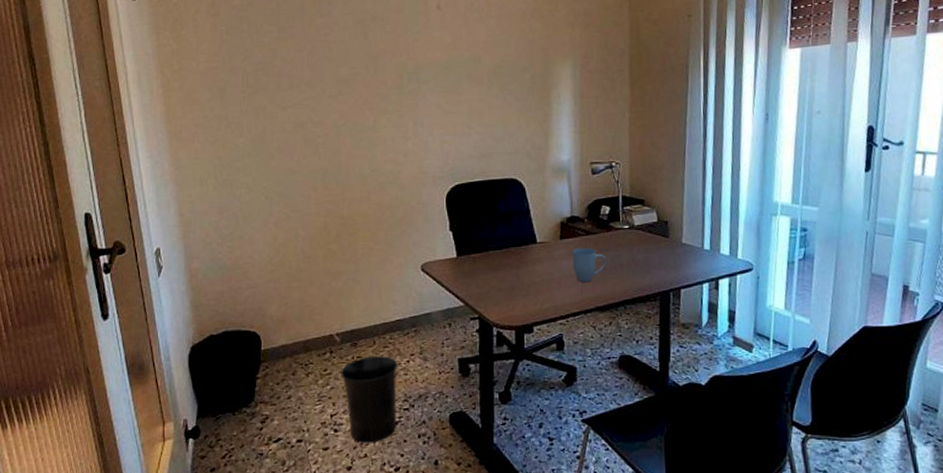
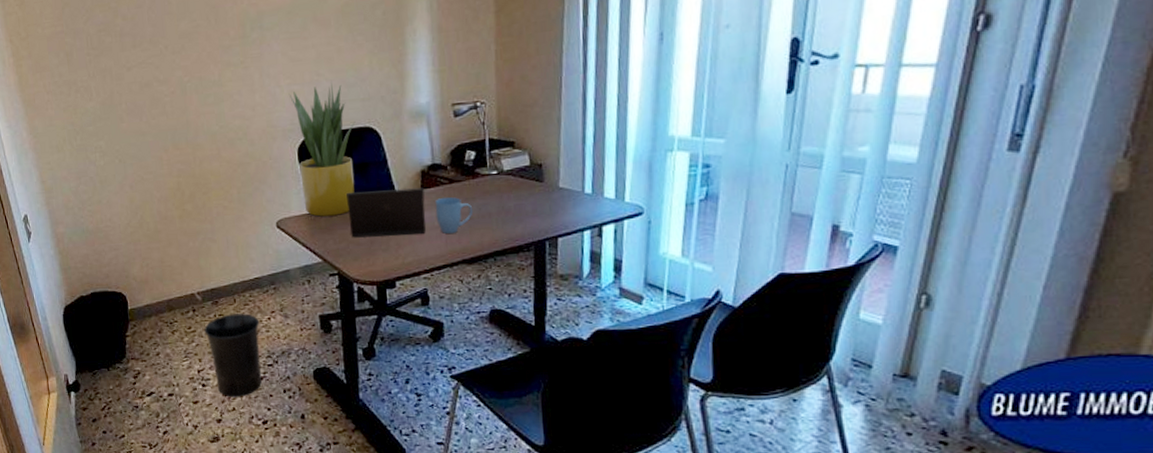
planter: none [440,135,502,262] -> present [288,82,356,217]
laptop: none [491,238,564,283] -> present [347,187,426,238]

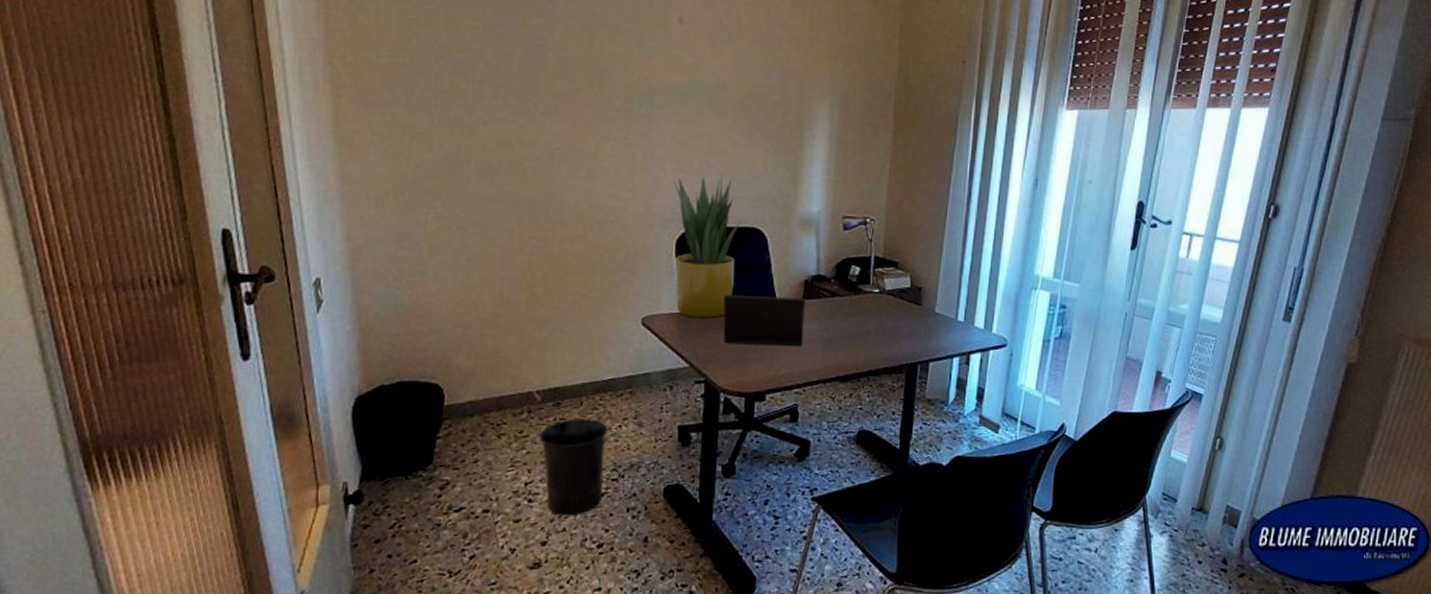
mug: present [434,196,473,234] -> none [814,310,852,348]

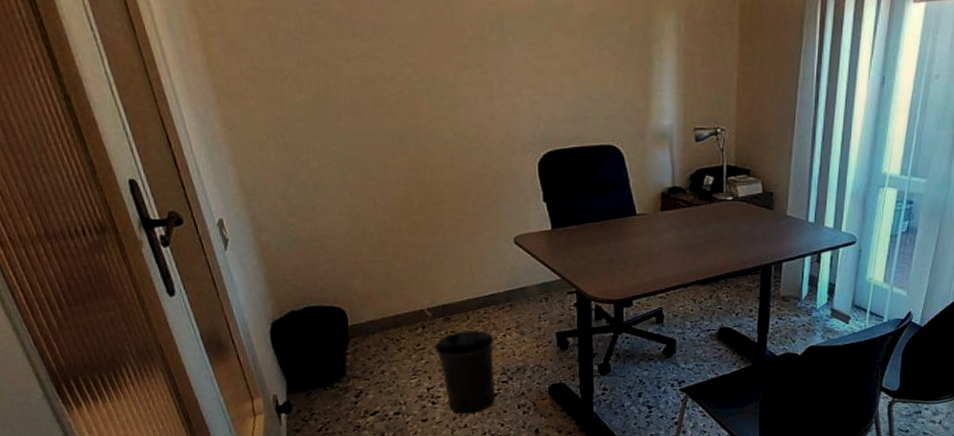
planter: present [673,175,742,318] -> none [530,96,599,234]
laptop: present [723,294,805,346] -> none [587,209,664,257]

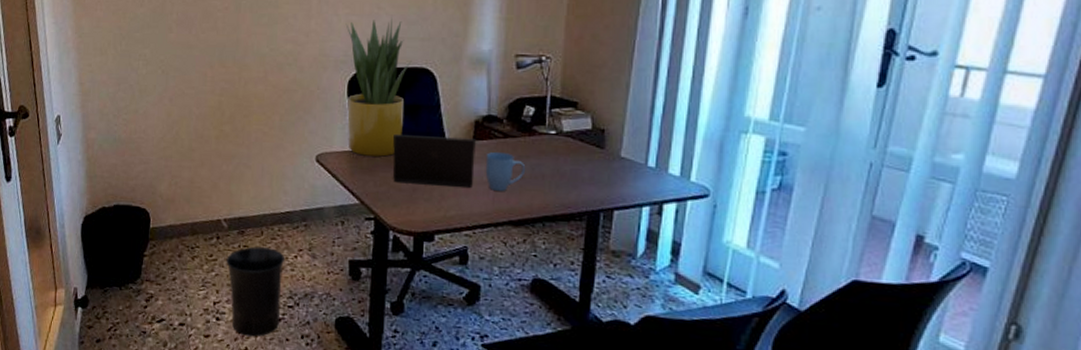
planter: none [530,96,599,234] -> present [345,17,412,157]
laptop: none [587,209,664,257] -> present [393,133,476,188]
mug: none [673,219,709,255] -> present [485,151,526,191]

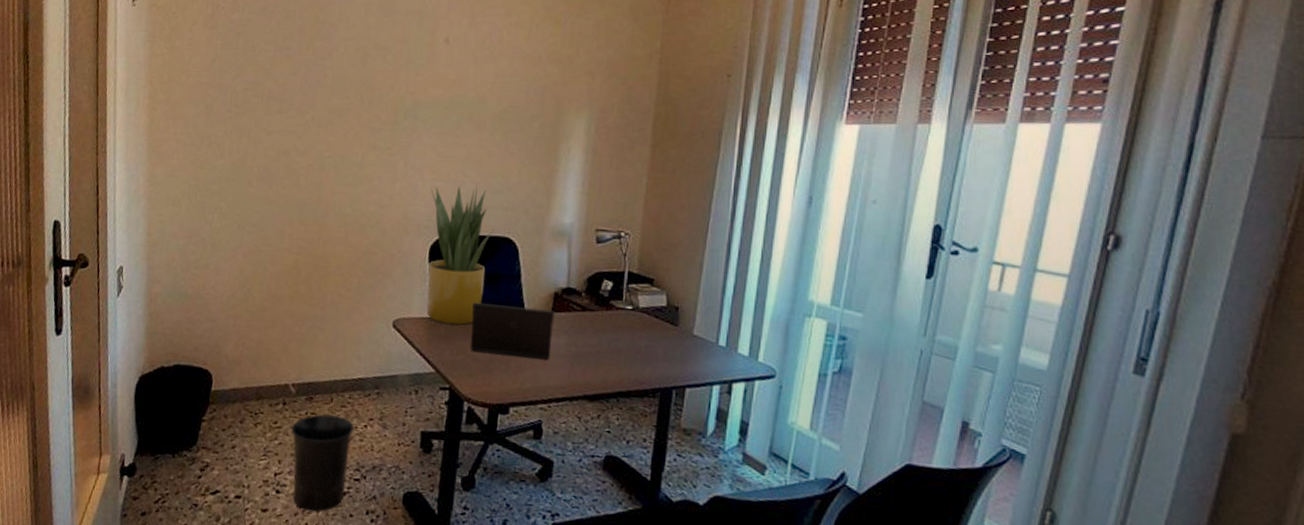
mug: present [485,151,526,191] -> none [562,324,603,365]

